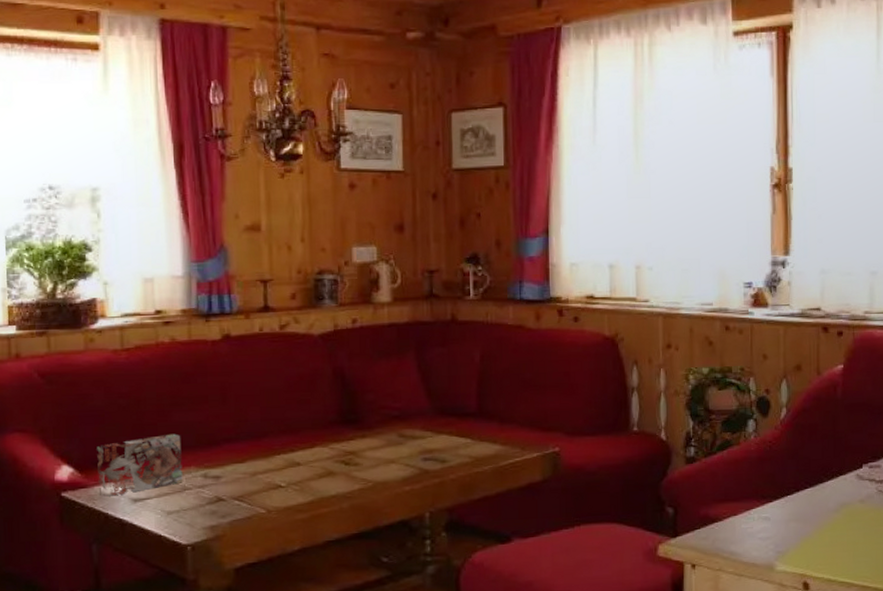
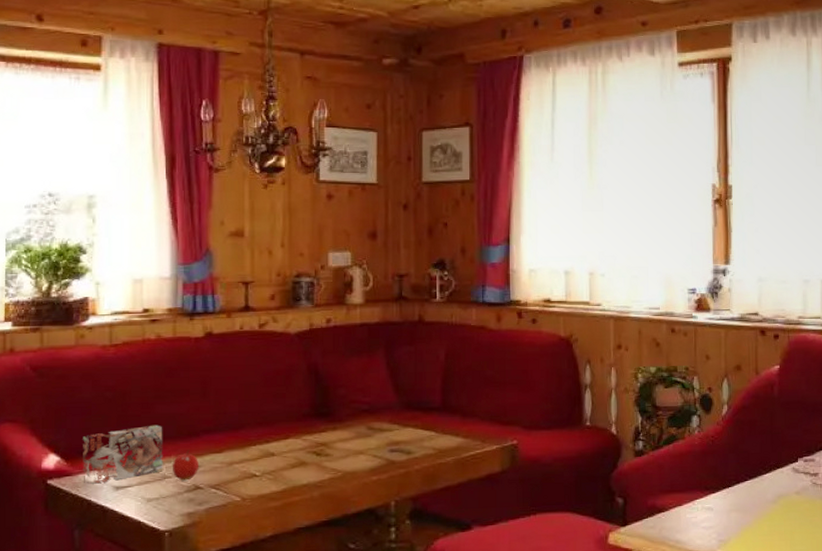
fruit: none [192,460,220,492] -> present [172,450,198,481]

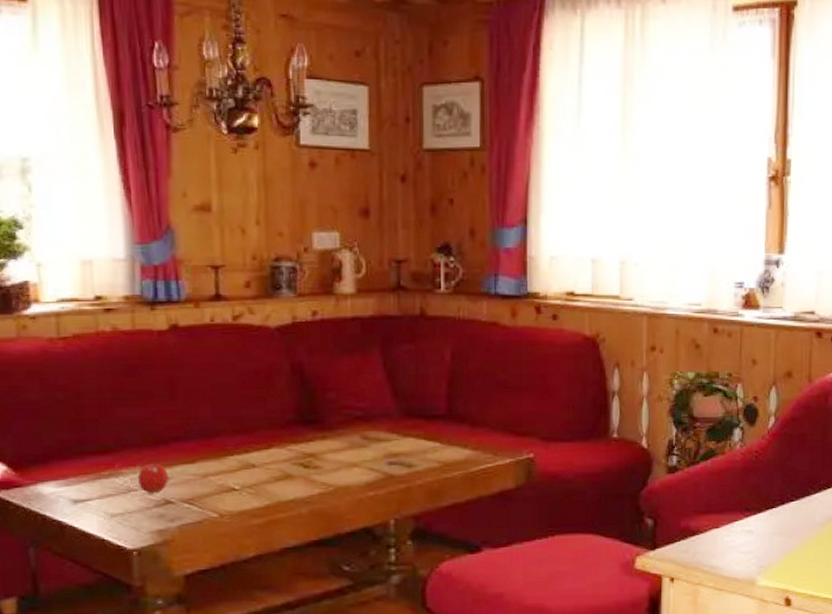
book: present [83,424,163,484] -> none [32,430,127,497]

